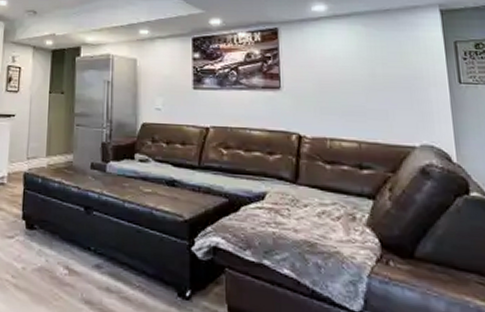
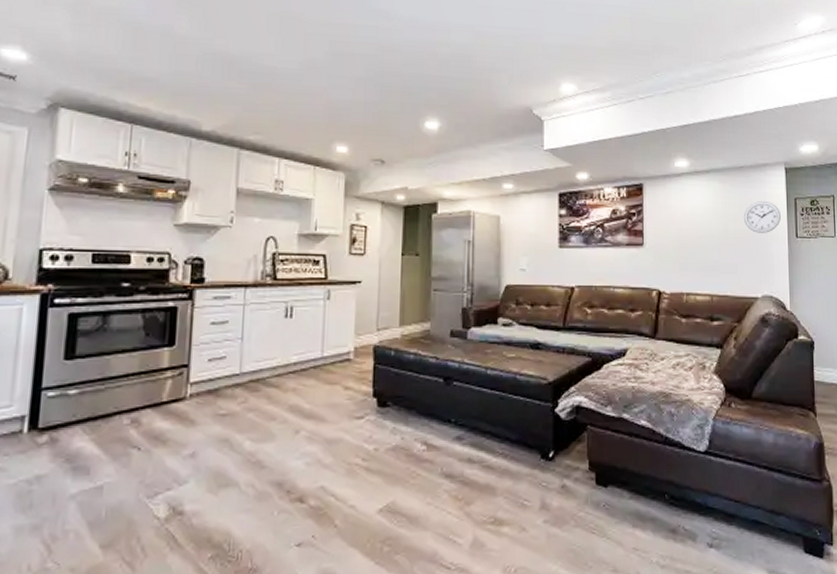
wall clock: none [392,45,438,78] -> present [743,201,781,233]

